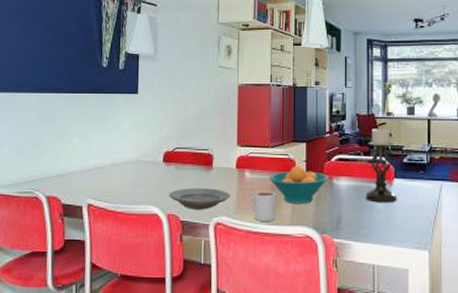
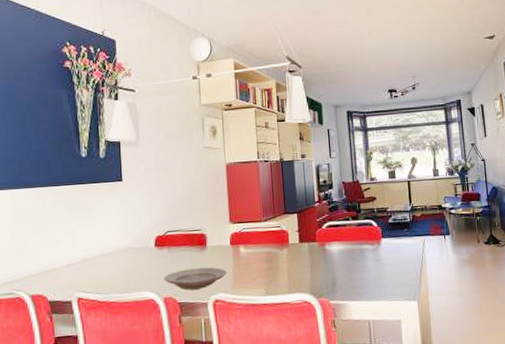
mug: present [249,190,276,221] -> none [246,263,274,294]
fruit bowl: present [269,166,328,204] -> none [264,236,321,273]
candle holder: present [365,126,397,203] -> none [355,191,386,263]

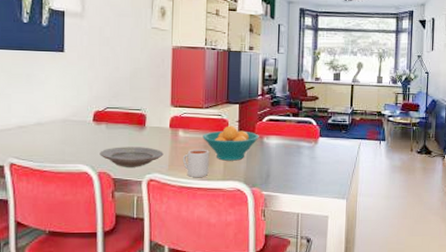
mug: none [246,263,274,294] -> present [182,149,209,177]
fruit bowl: none [264,236,321,273] -> present [202,125,259,161]

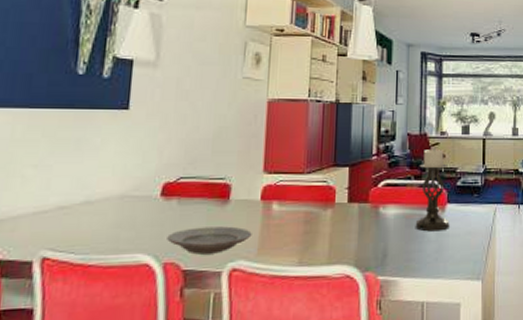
mug: present [182,149,209,177] -> none [276,225,311,263]
fruit bowl: present [202,125,259,161] -> none [303,194,374,239]
candle holder: none [292,90,321,159] -> present [415,147,450,232]

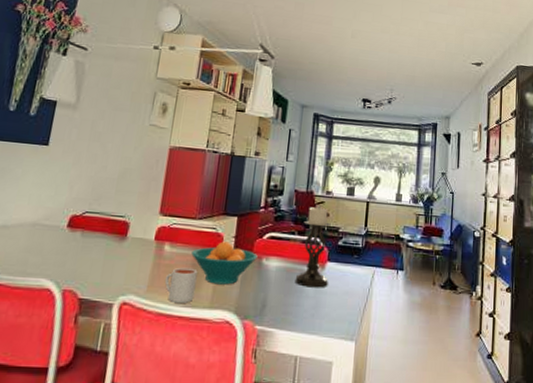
plate: present [167,226,252,255] -> none [68,259,144,286]
mug: none [276,225,311,263] -> present [164,267,198,303]
fruit bowl: none [303,194,374,239] -> present [191,241,258,285]

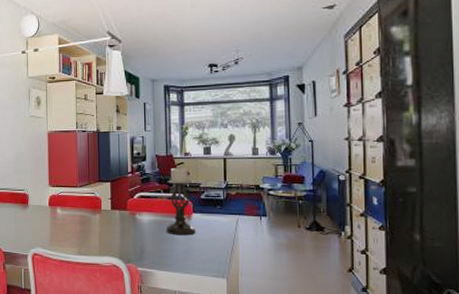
mug: present [164,267,198,303] -> none [61,225,86,252]
fruit bowl: present [191,241,258,285] -> none [78,203,131,237]

